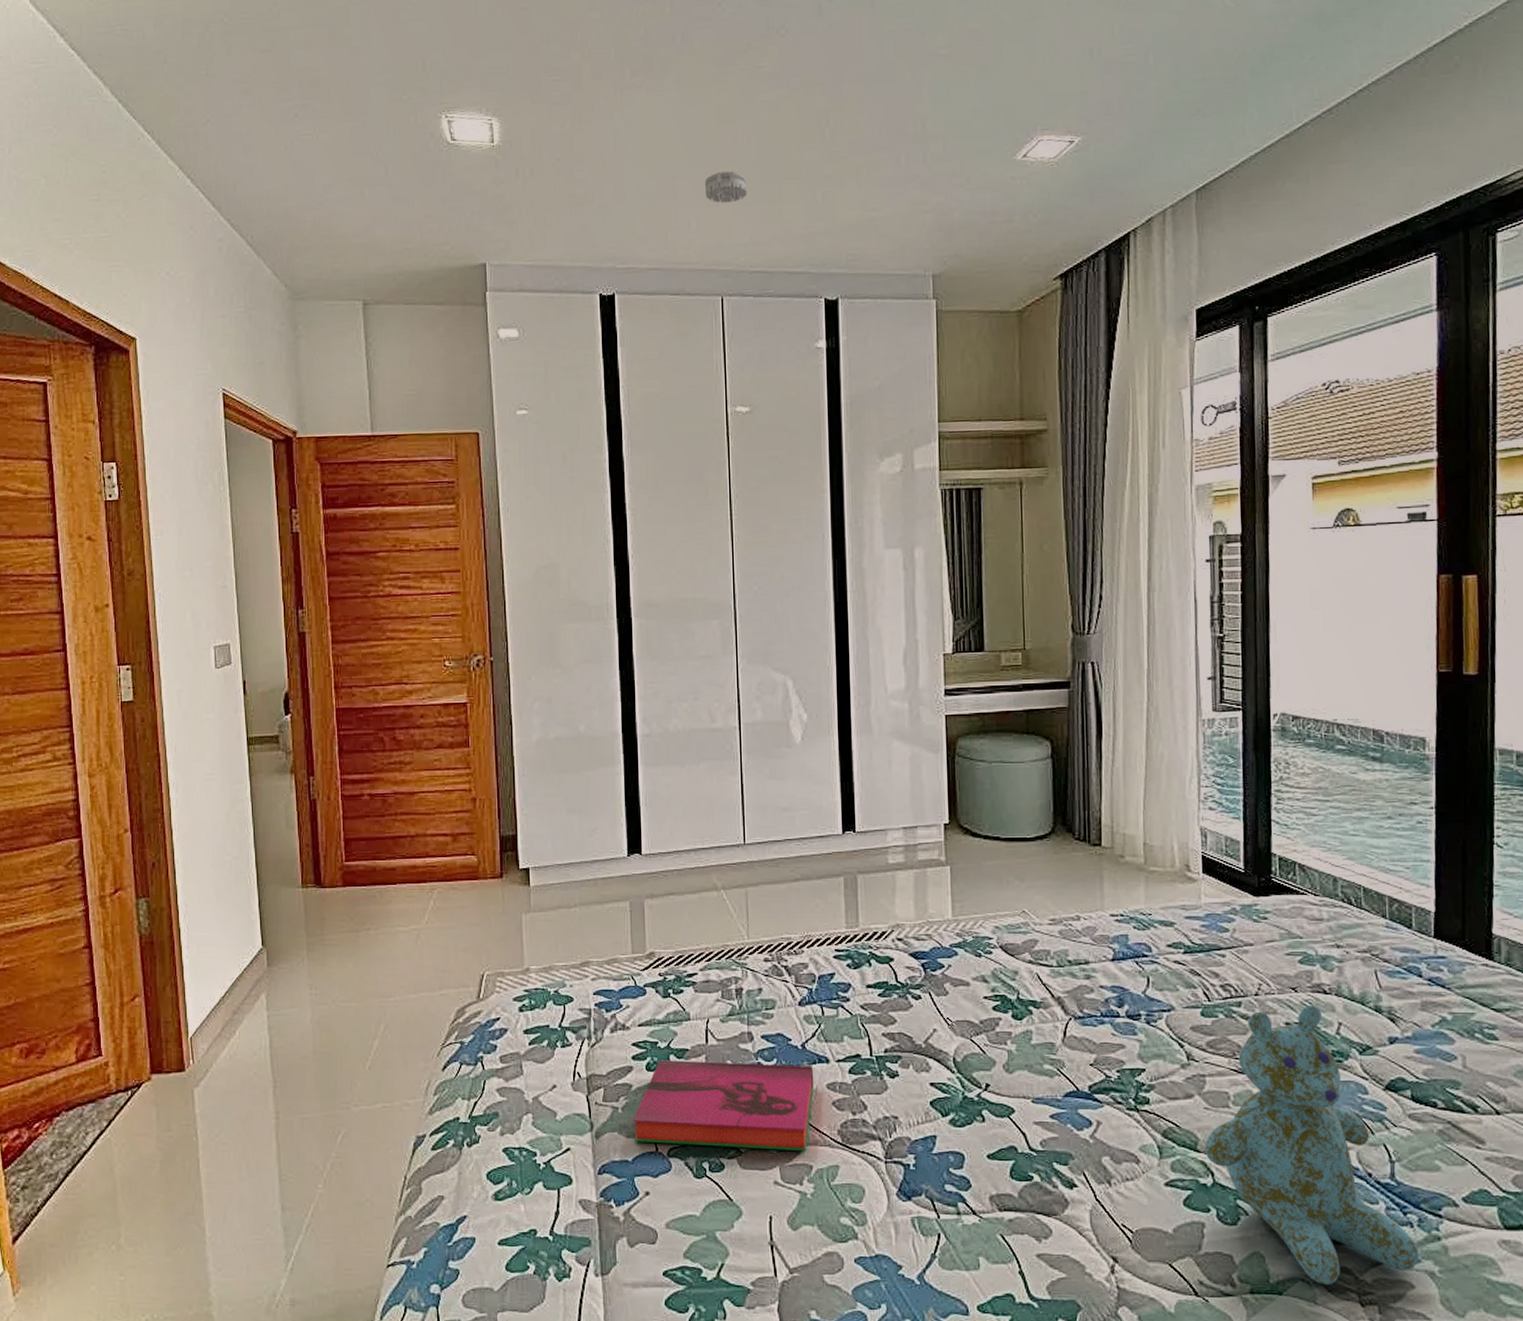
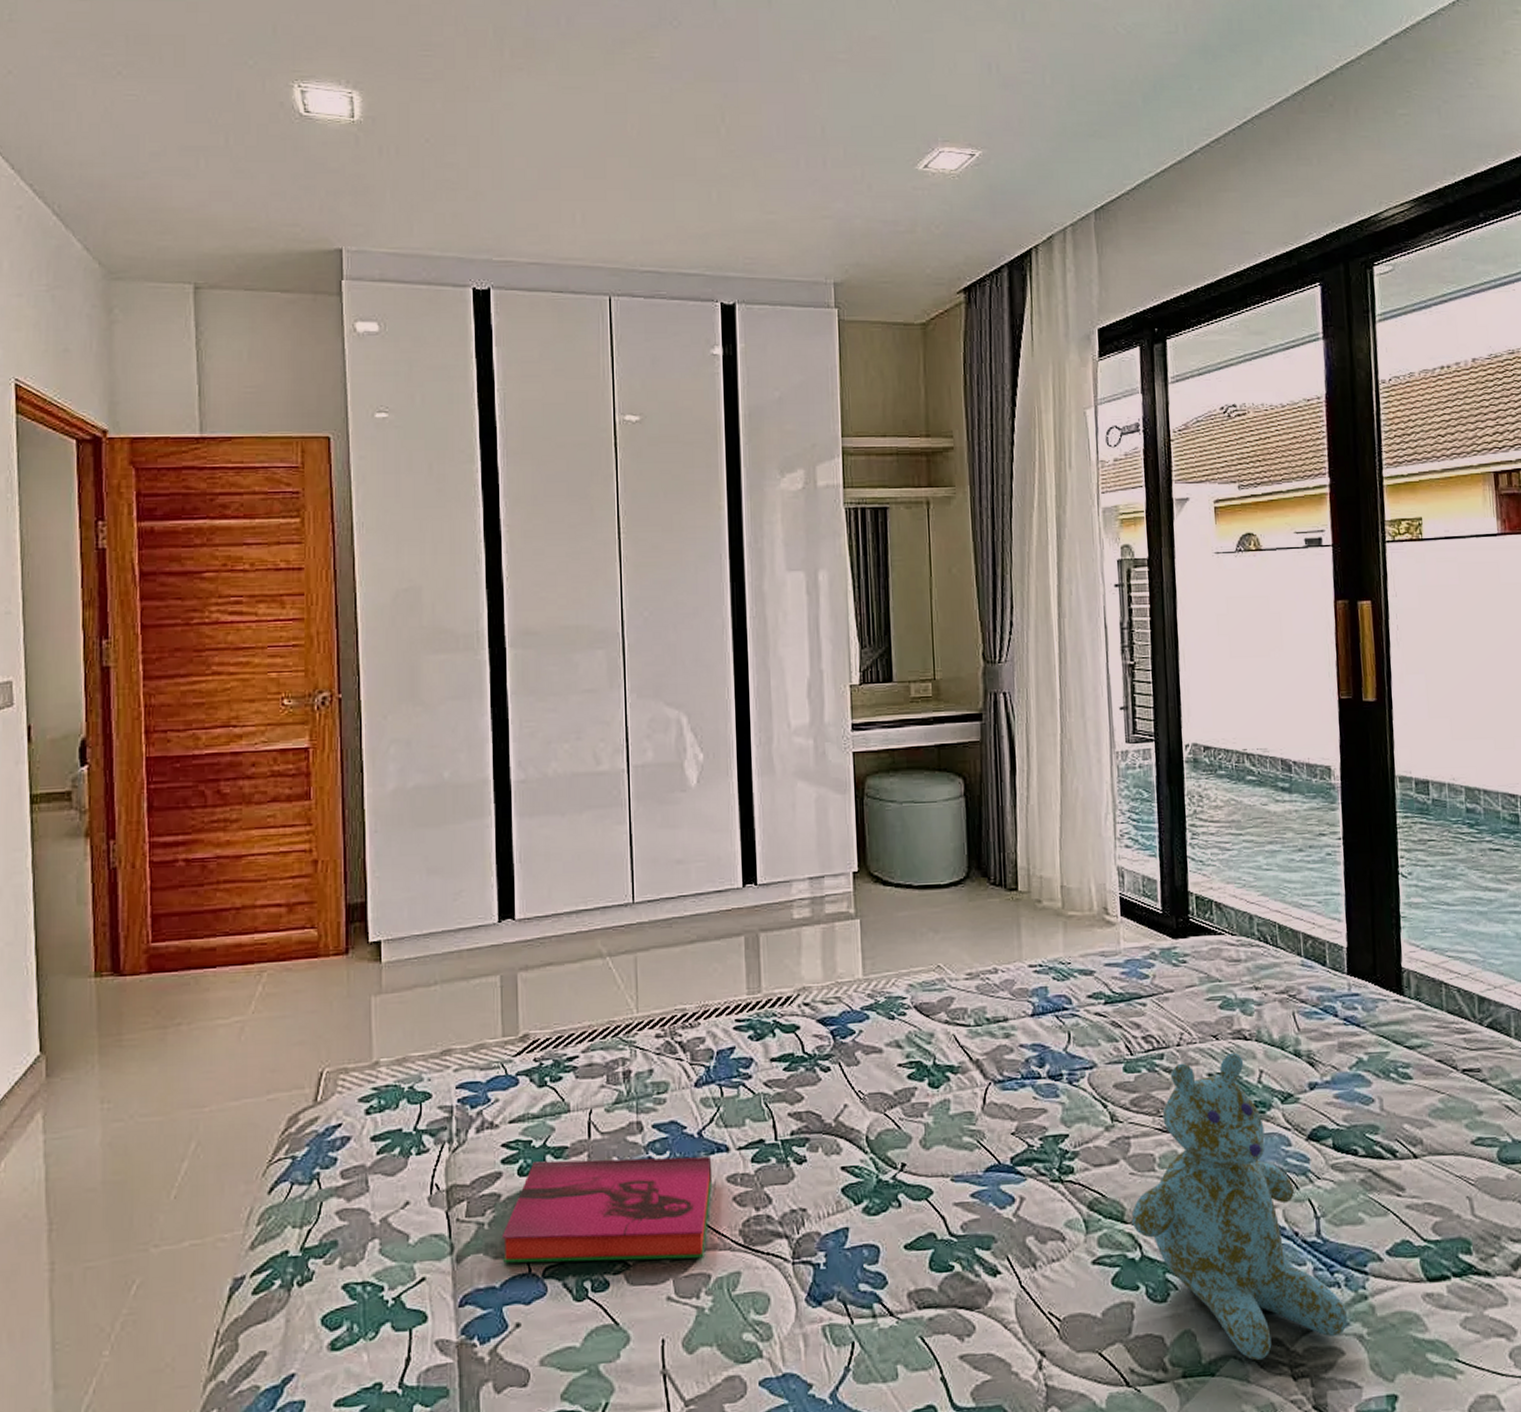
smoke detector: present [704,171,748,203] -> none [591,164,638,197]

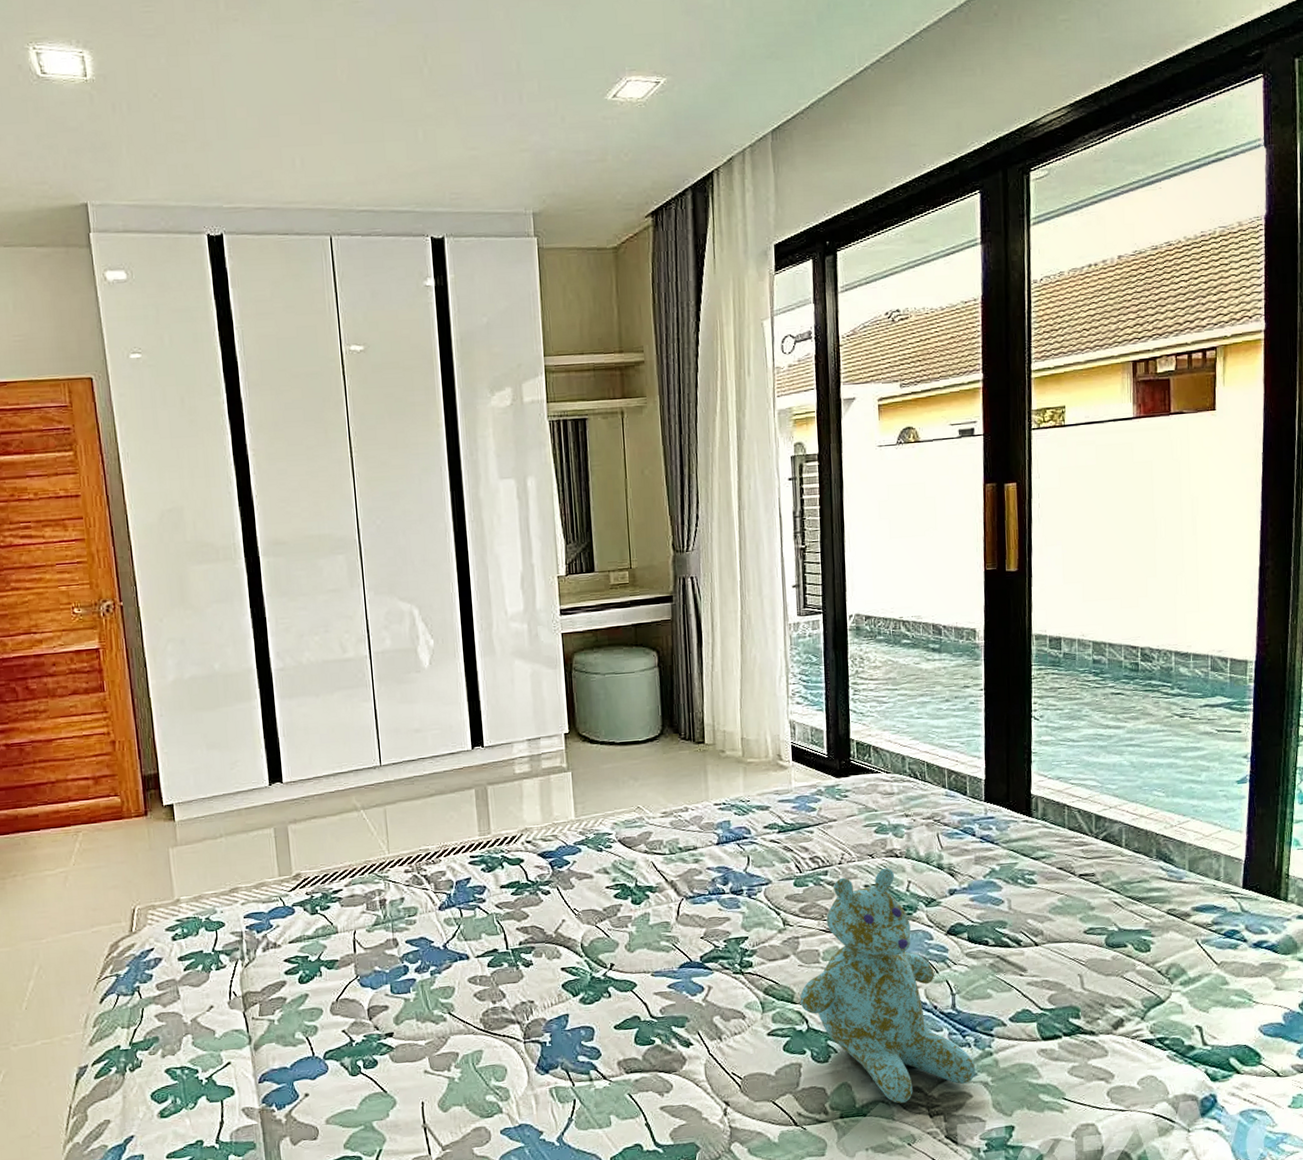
hardback book: present [501,1156,713,1264] -> none [289,964,457,1050]

